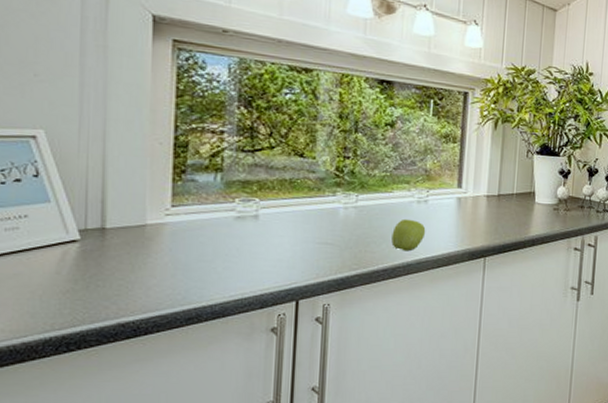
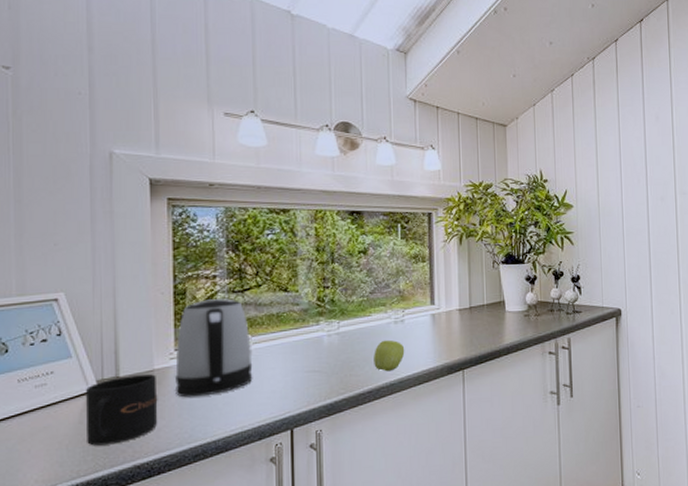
mug: none [64,228,149,300] -> present [85,374,158,446]
kettle: none [170,156,259,258] -> present [175,299,253,398]

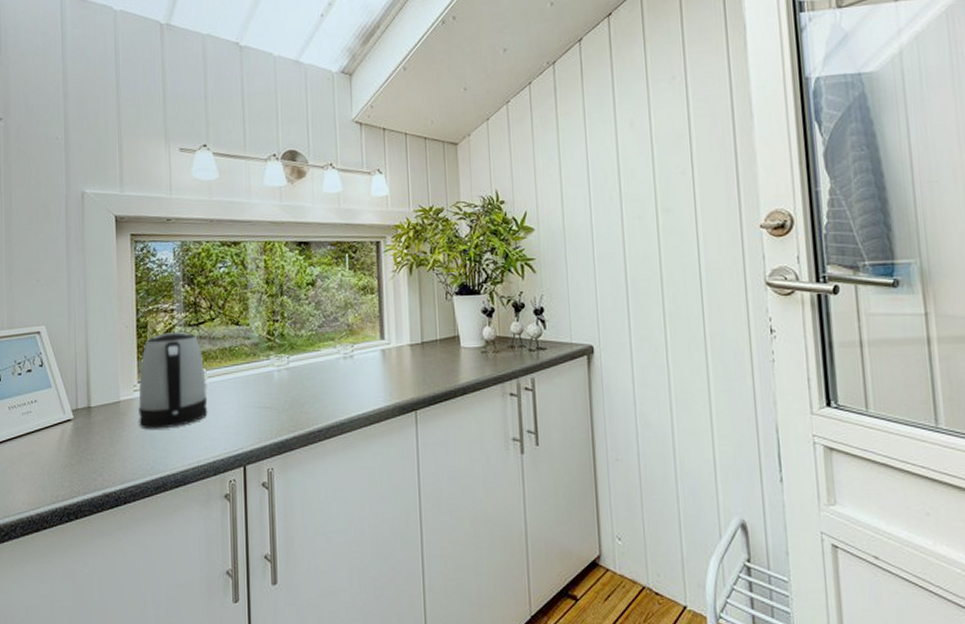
mug: present [85,374,158,446] -> none [62,405,124,473]
apple: present [374,339,405,372] -> none [323,376,355,410]

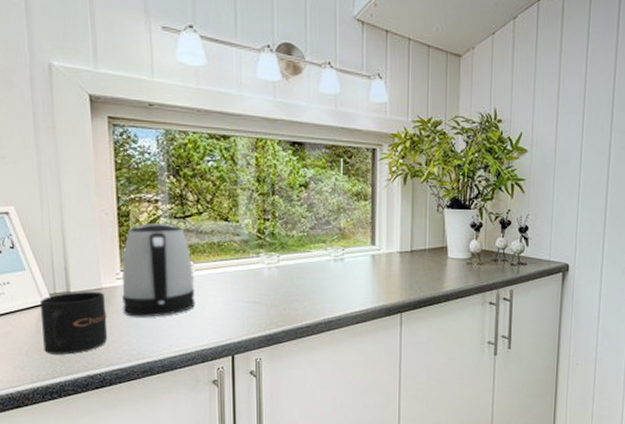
mug: none [62,405,124,473] -> present [39,292,107,355]

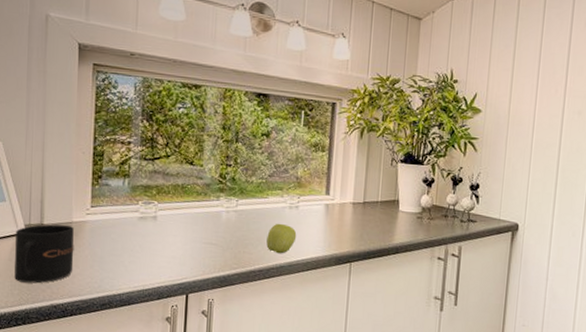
kettle: present [122,223,196,317] -> none [89,163,157,253]
apple: none [313,277,344,308] -> present [266,223,297,254]

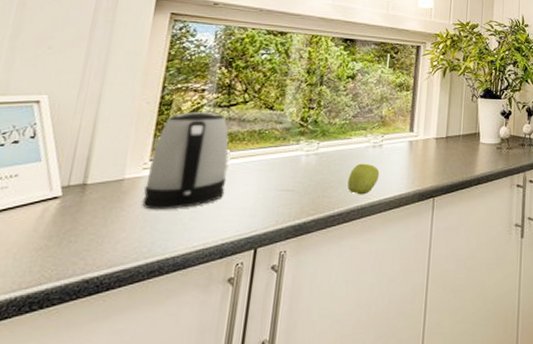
mug: present [14,224,74,284] -> none [37,184,125,256]
kettle: none [89,163,157,253] -> present [142,112,229,210]

